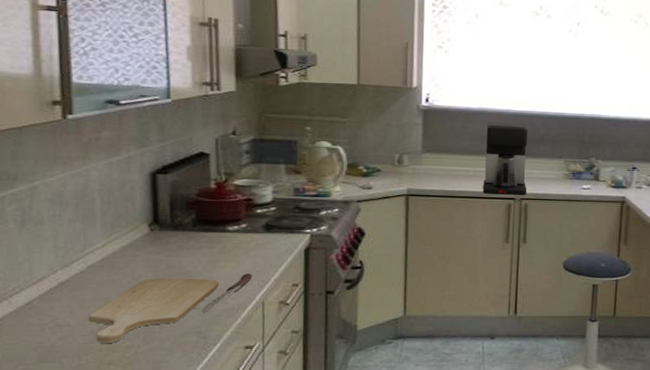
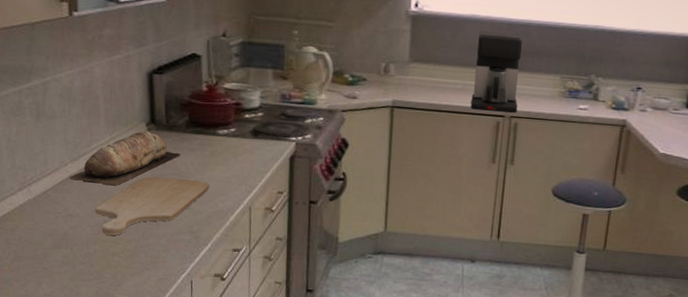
bread loaf: none [58,232,188,290] -> present [68,131,182,185]
knife: present [203,273,252,313] -> none [195,177,240,214]

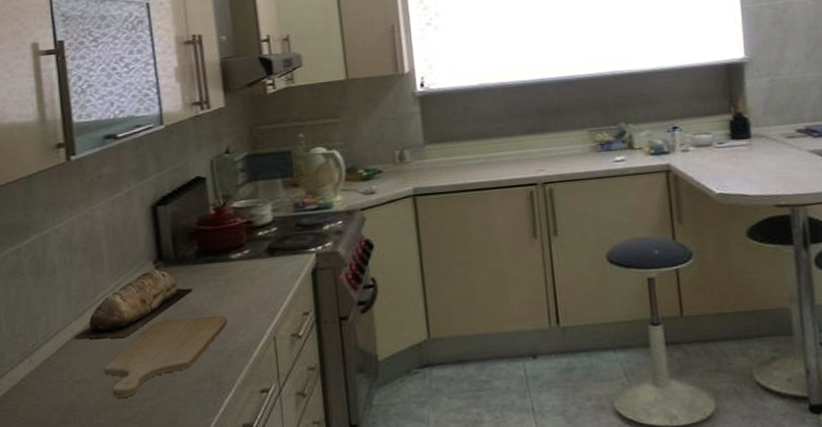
coffee maker: present [470,31,523,114] -> none [492,95,550,184]

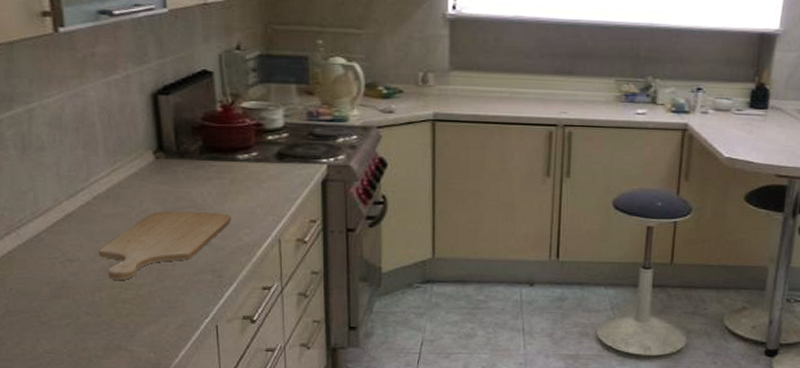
bread loaf: present [73,270,194,340] -> none [65,160,197,223]

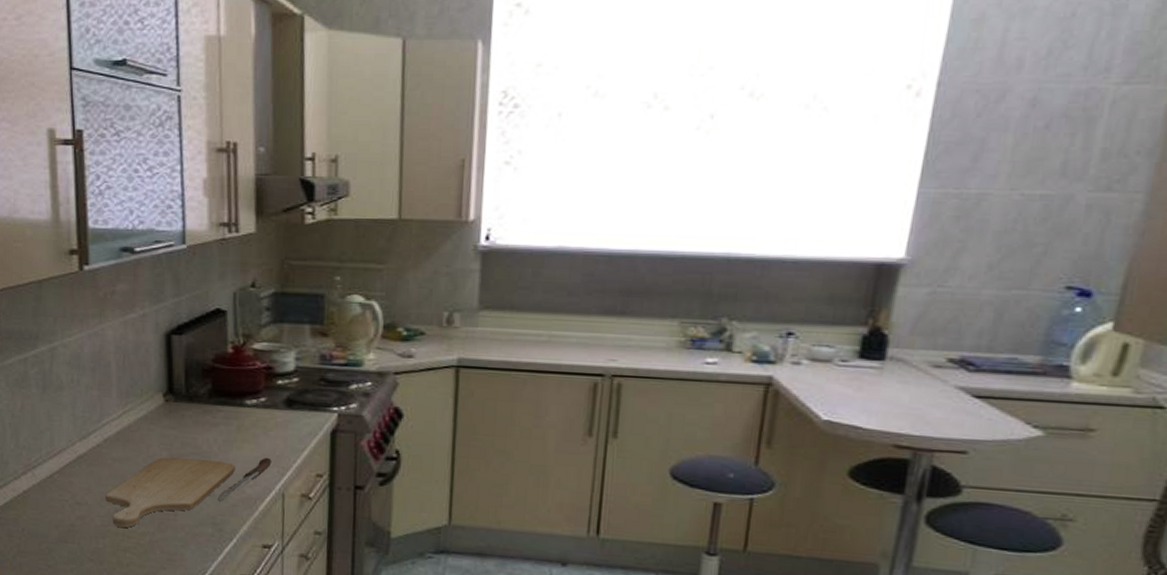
knife: none [216,207,267,250] -> present [218,457,272,502]

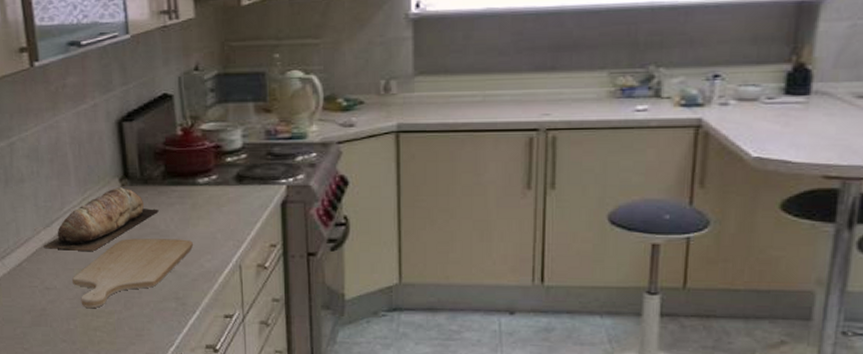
bread loaf: none [76,403,203,468] -> present [42,187,160,251]
knife: present [218,457,272,502] -> none [179,231,227,277]

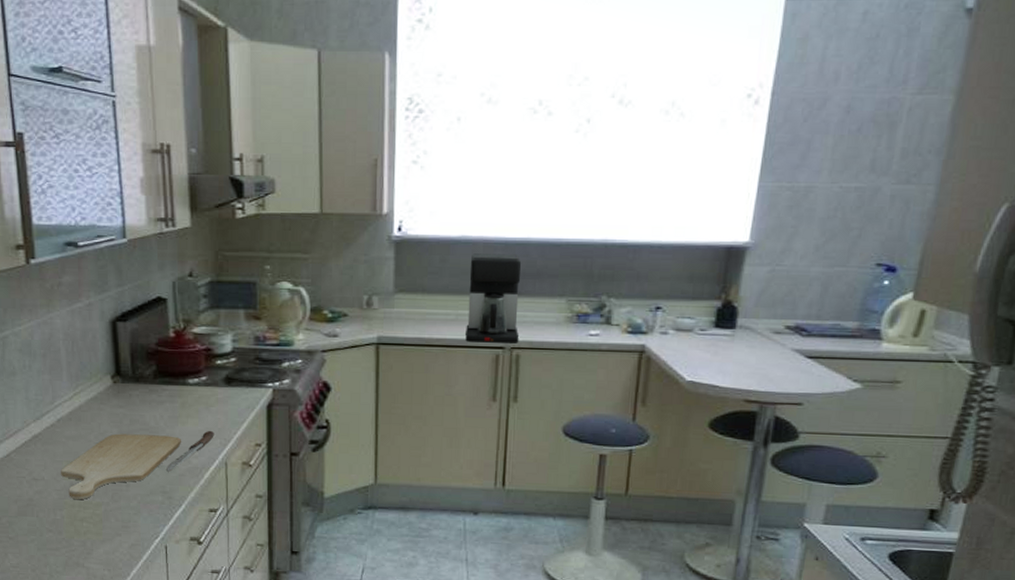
bread loaf: present [42,187,160,251] -> none [32,384,150,444]
knife: none [179,231,227,277] -> present [167,430,214,472]
coffee maker: none [494,25,556,126] -> present [465,253,522,345]

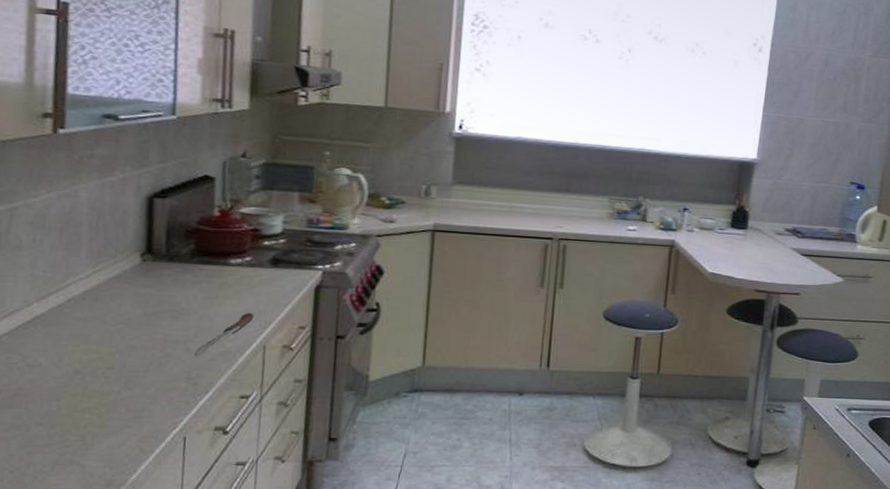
chopping board: present [61,433,181,500] -> none [64,315,215,389]
coffee maker: present [465,253,522,345] -> none [517,153,571,236]

